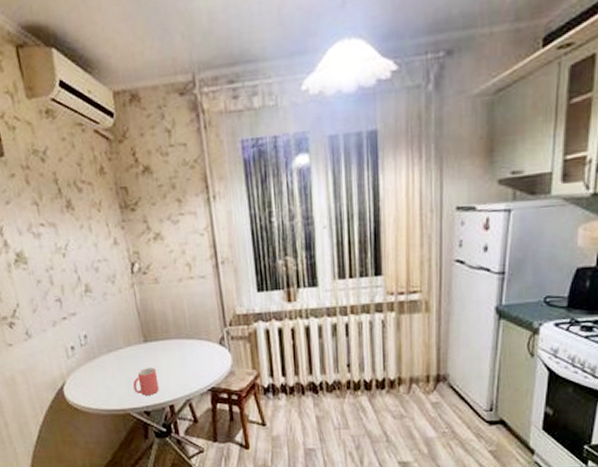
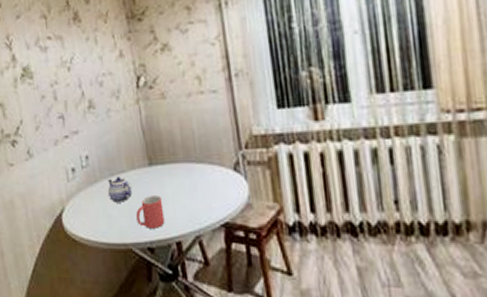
teapot: none [106,353,130,375] -> present [107,177,133,203]

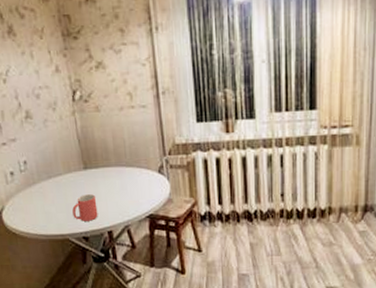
teapot: present [107,177,133,203] -> none [45,179,69,201]

